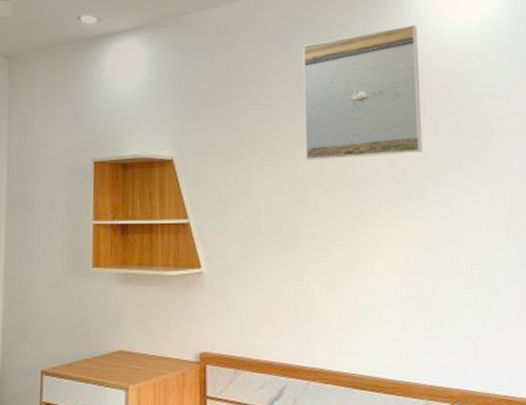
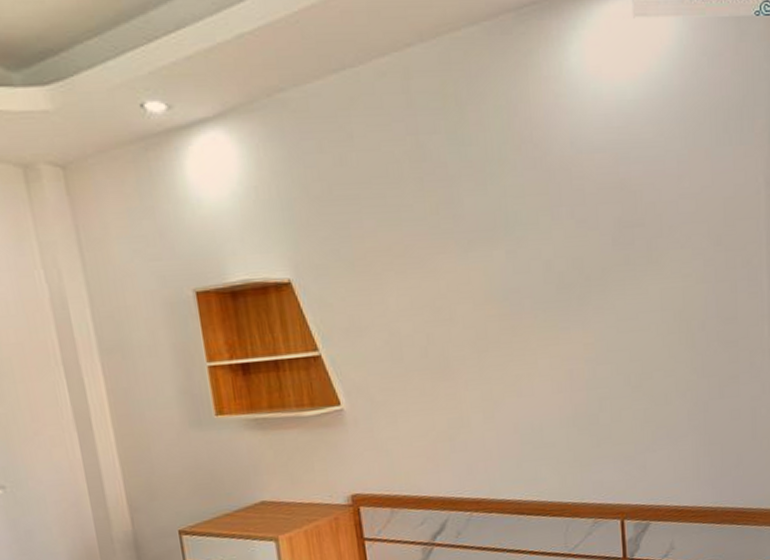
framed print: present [303,25,423,160] -> none [433,88,583,270]

